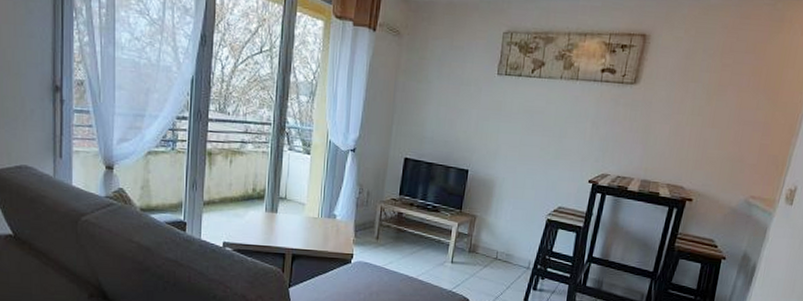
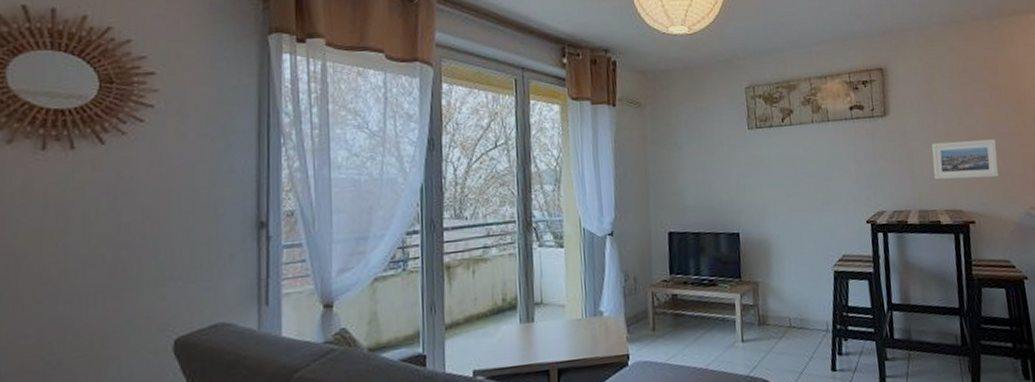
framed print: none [666,118,739,162] -> present [931,139,999,180]

